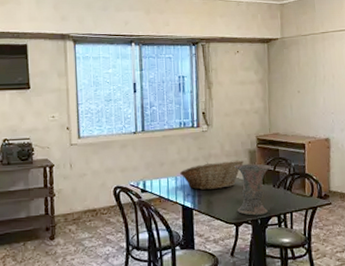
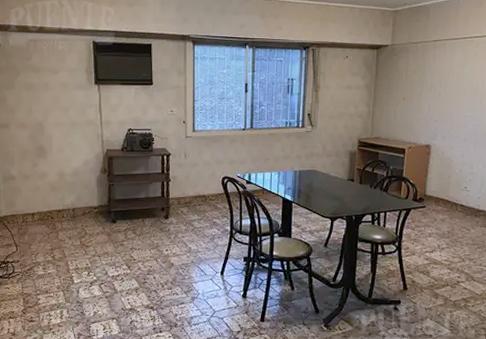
fruit basket: present [180,159,244,190] -> none [283,160,344,185]
vase: present [234,163,272,216] -> none [333,164,371,212]

